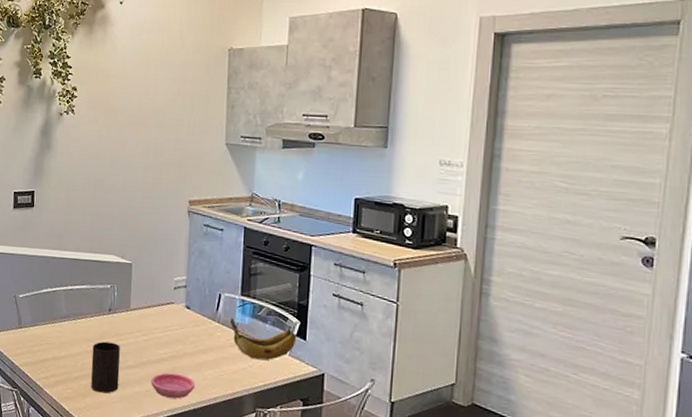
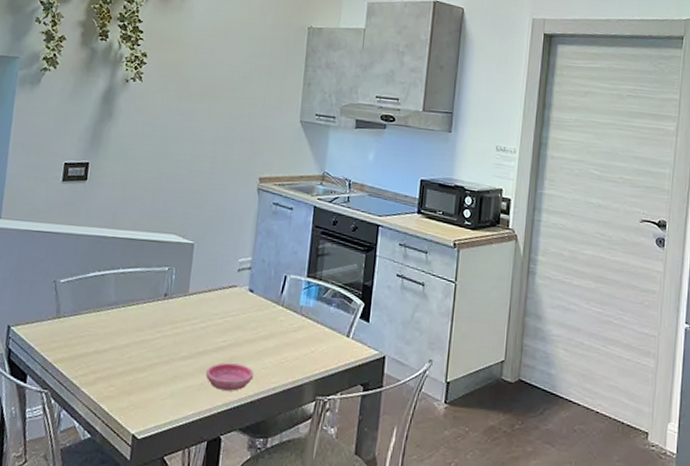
cup: present [91,341,120,394] -> none [137,330,174,390]
banana: present [230,317,297,360] -> none [294,300,360,344]

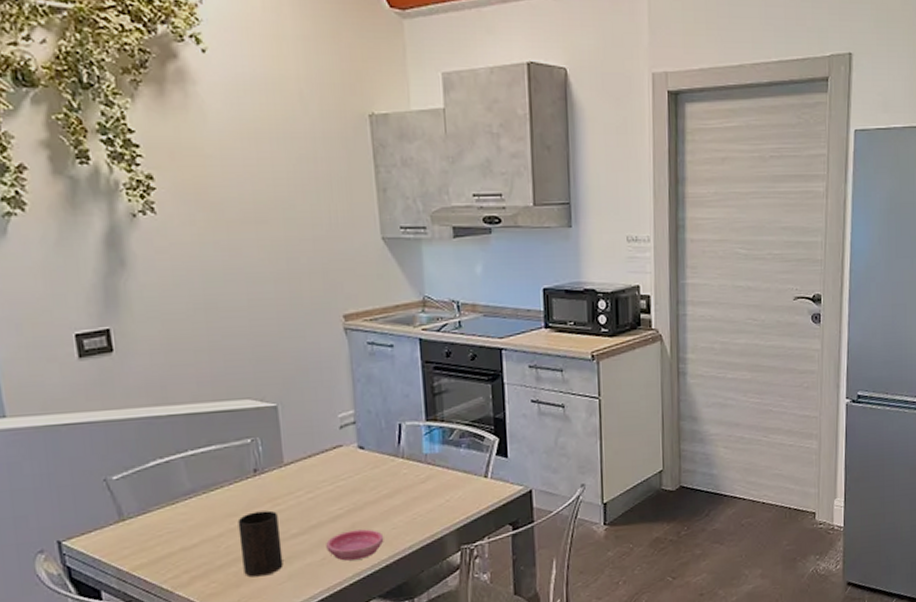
cup: none [137,330,174,390] -> present [237,510,283,577]

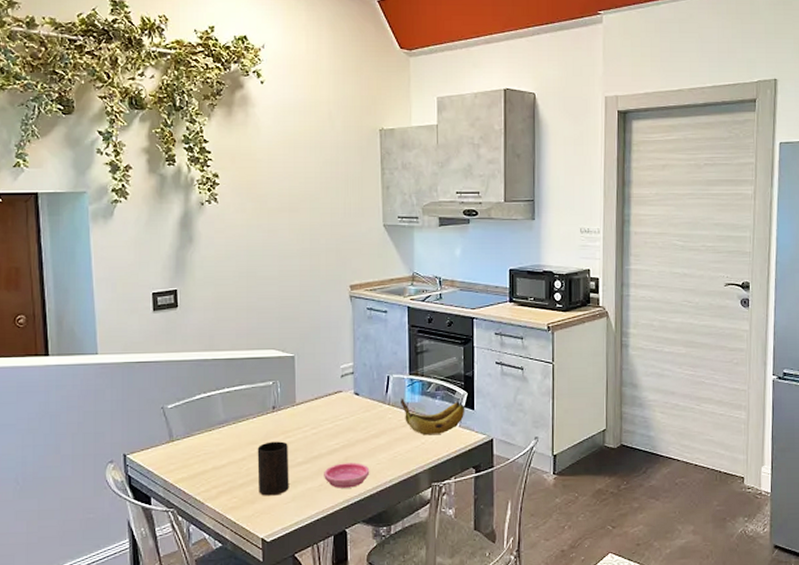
banana: none [417,448,497,491] -> present [401,397,465,435]

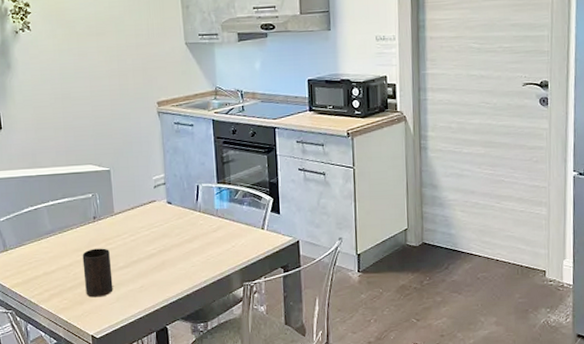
saucer: present [324,463,370,488] -> none [144,266,186,289]
banana: present [401,397,465,435] -> none [210,205,272,238]

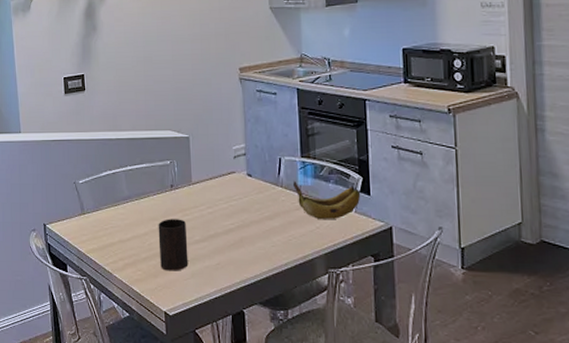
banana: none [210,205,272,238] -> present [293,180,361,219]

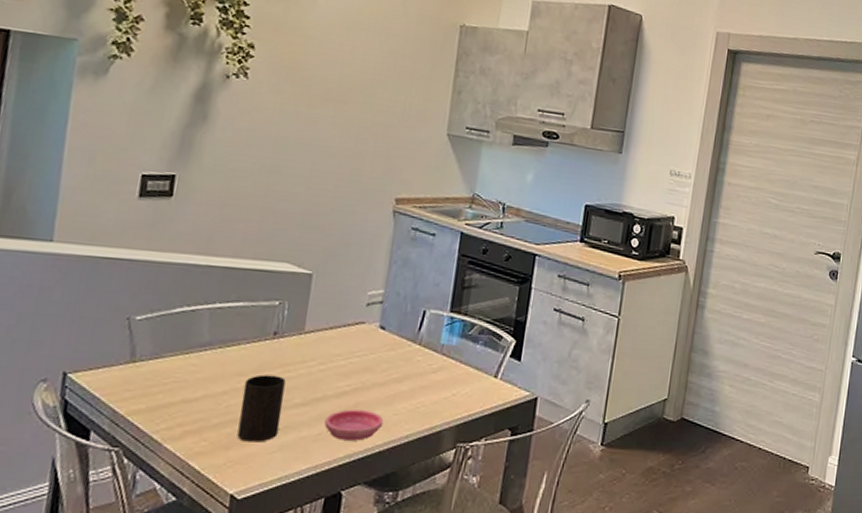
saucer: none [220,243,265,269] -> present [324,409,384,441]
banana: present [293,180,361,219] -> none [434,338,511,386]

